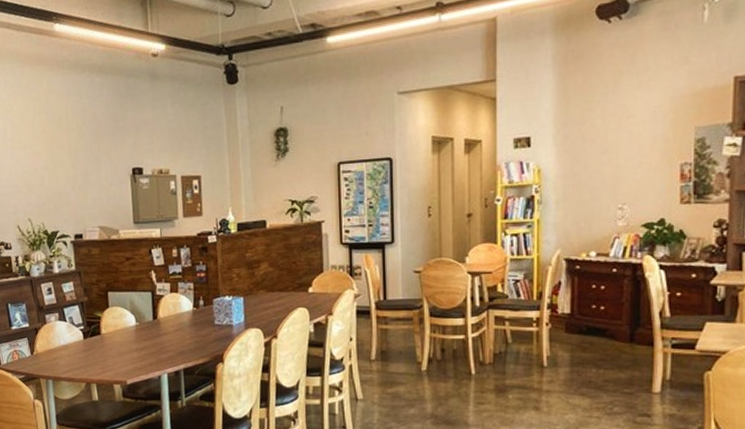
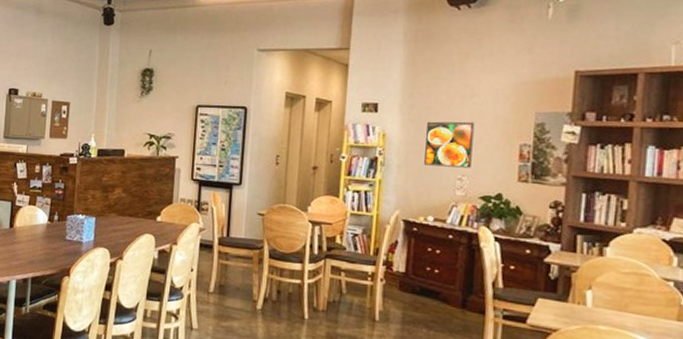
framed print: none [582,145,633,198] -> present [424,121,475,168]

